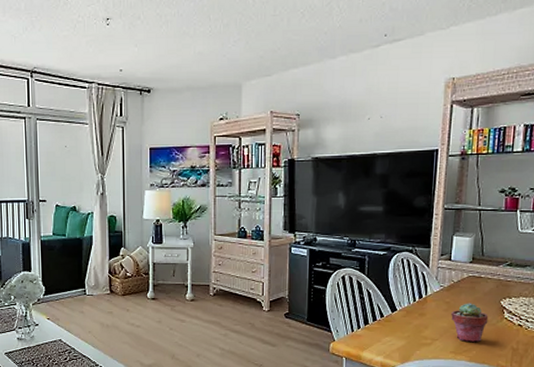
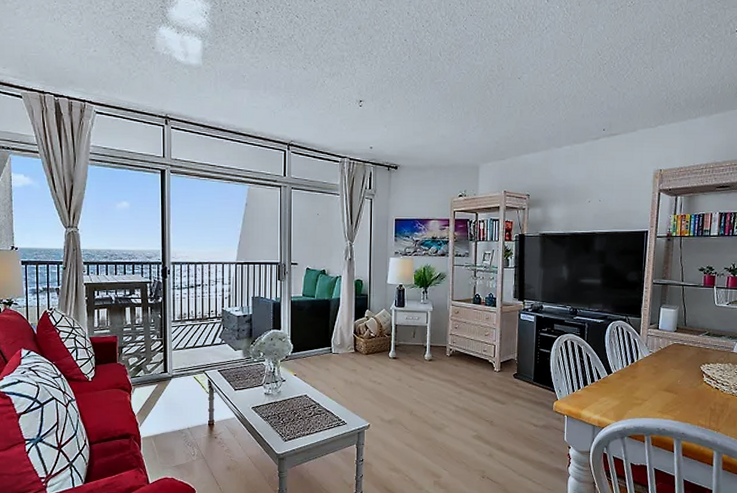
potted succulent: present [451,303,489,342] -> none [658,367,691,403]

